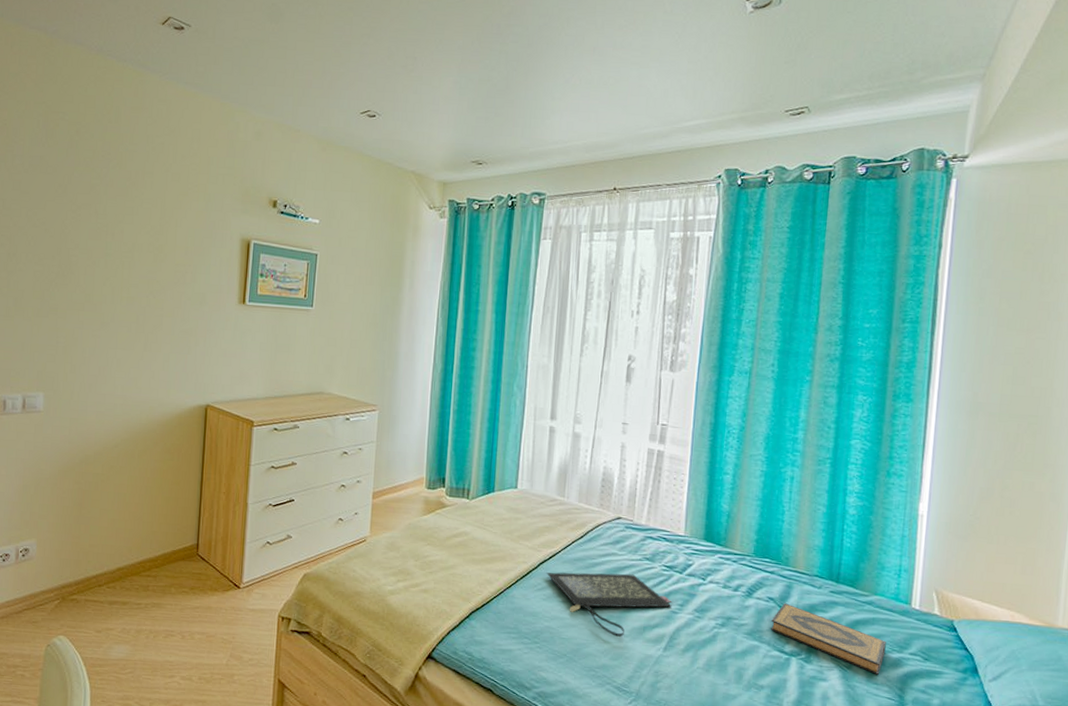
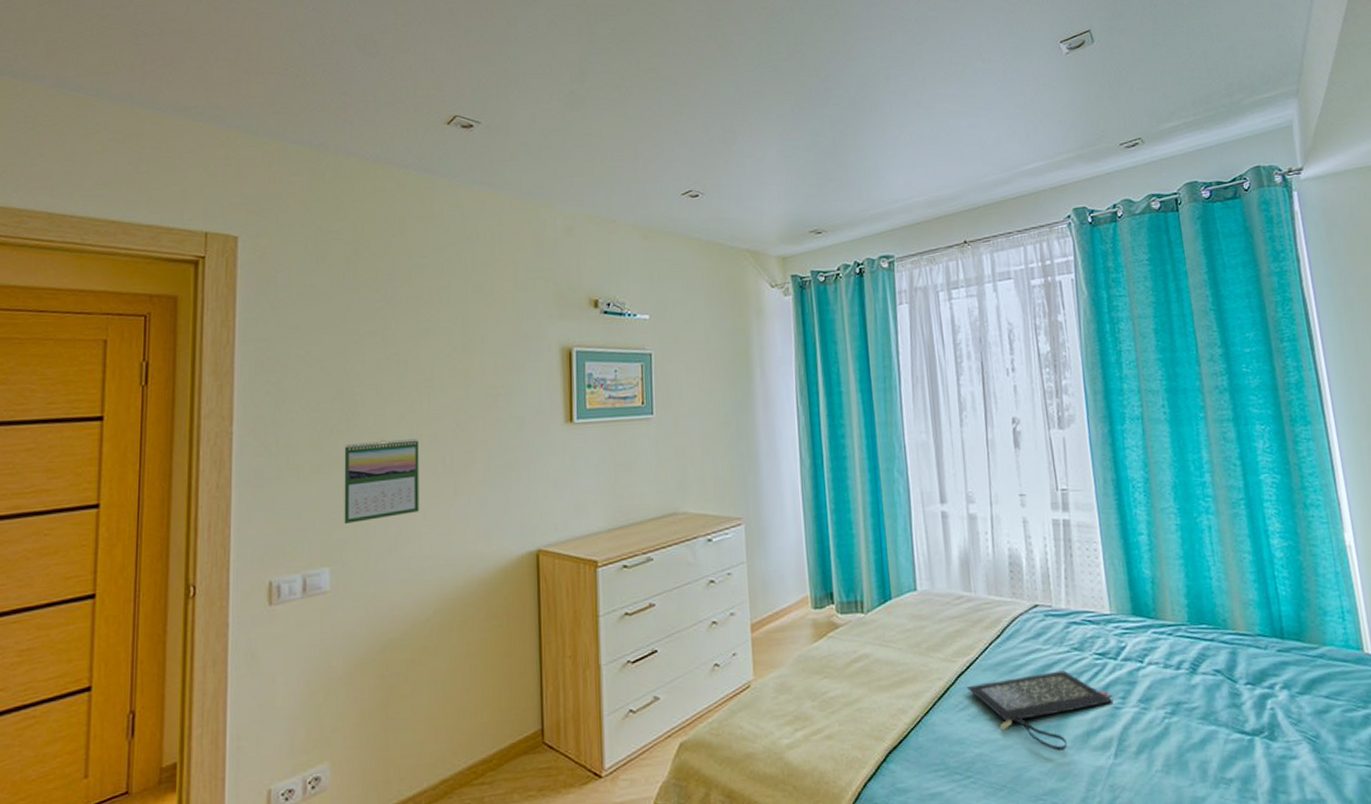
calendar: none [56,295,119,361] -> present [344,438,419,524]
hardback book: present [771,603,886,676] -> none [1224,673,1351,741]

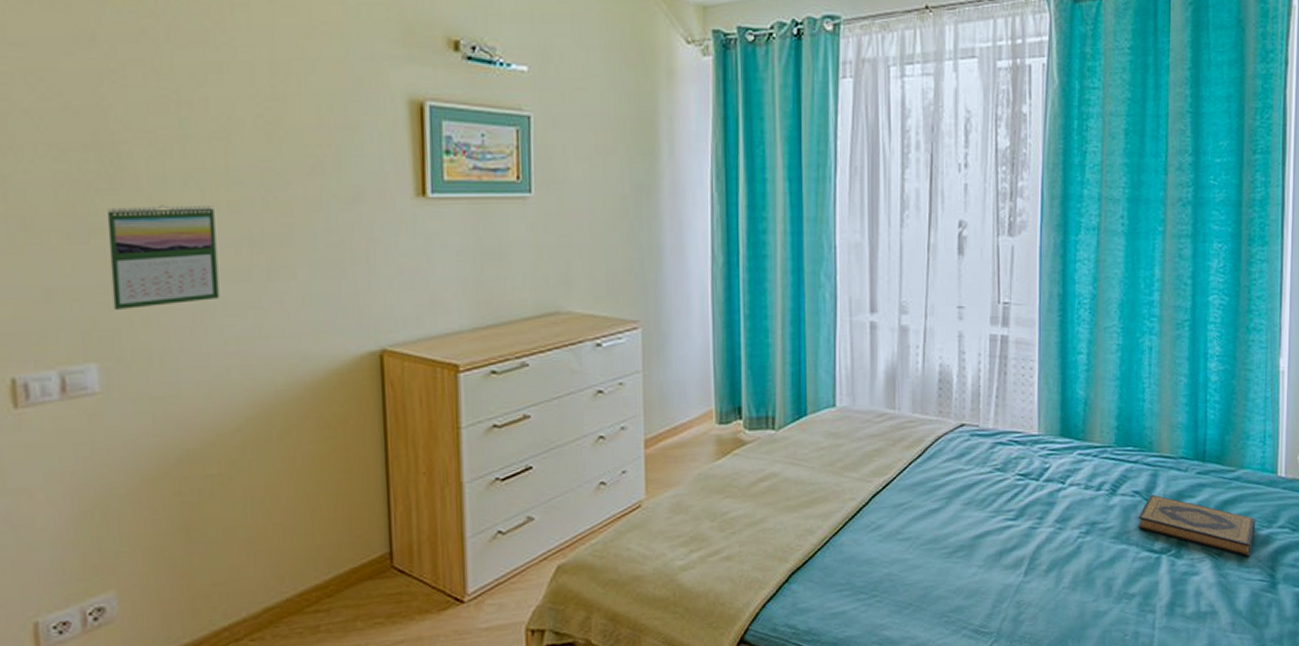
clutch bag: present [966,670,1113,751] -> none [880,491,1030,570]
hardback book: none [1224,673,1351,741] -> present [1138,494,1255,558]

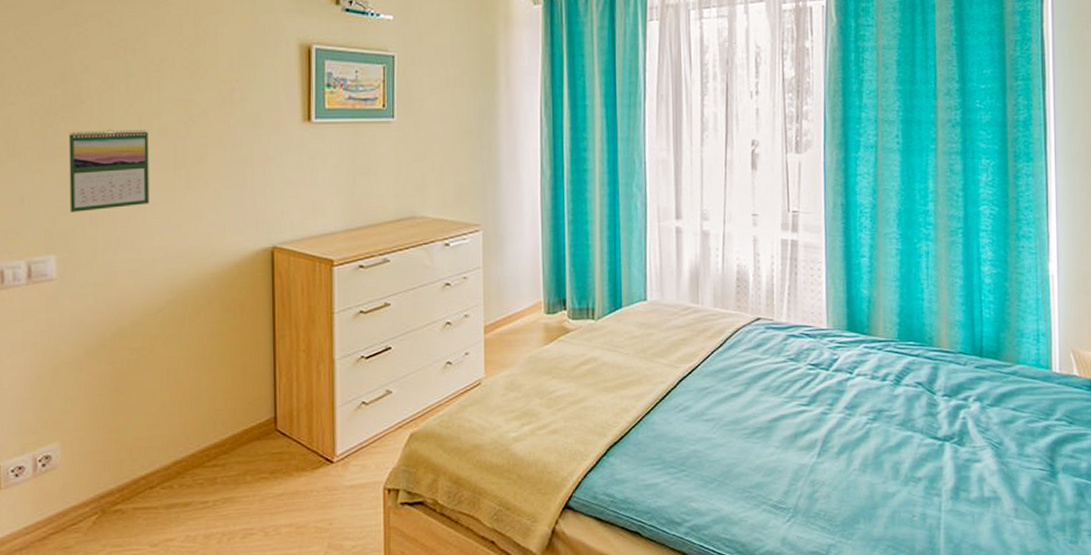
hardback book: present [1138,494,1255,558] -> none [922,386,1033,448]

